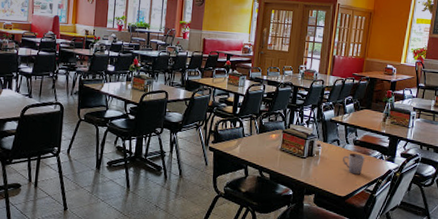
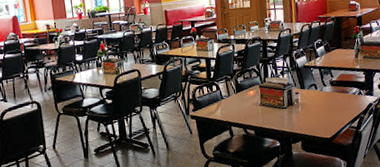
cup: present [343,153,365,175] -> none [322,94,344,115]

